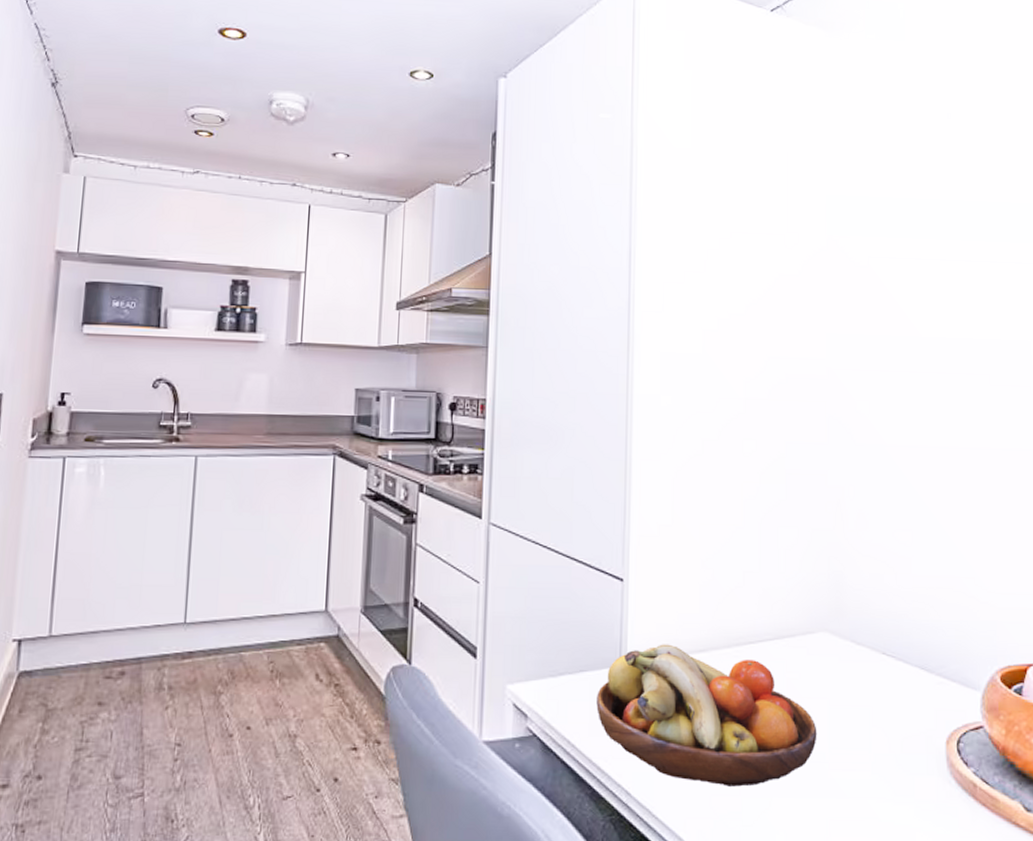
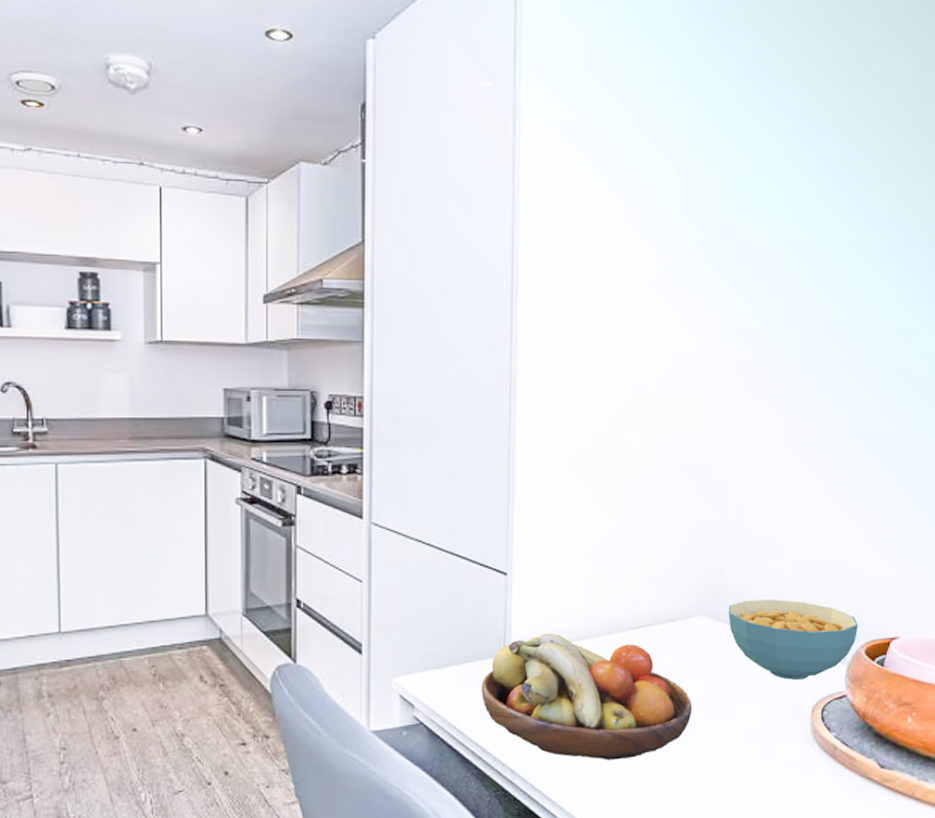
cereal bowl: none [852,617,992,706] -> present [728,599,859,680]

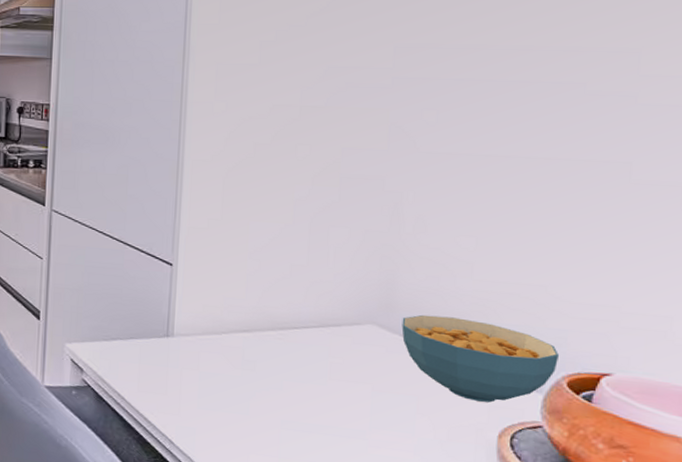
fruit bowl: present [481,633,692,760] -> none [144,322,359,451]

